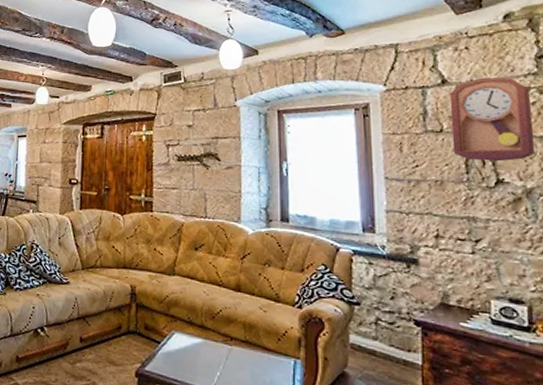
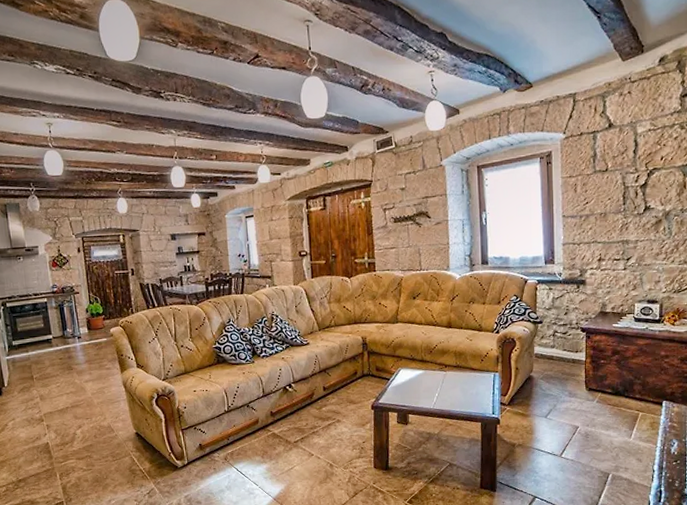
pendulum clock: present [448,77,536,162] -> none [613,117,675,193]

